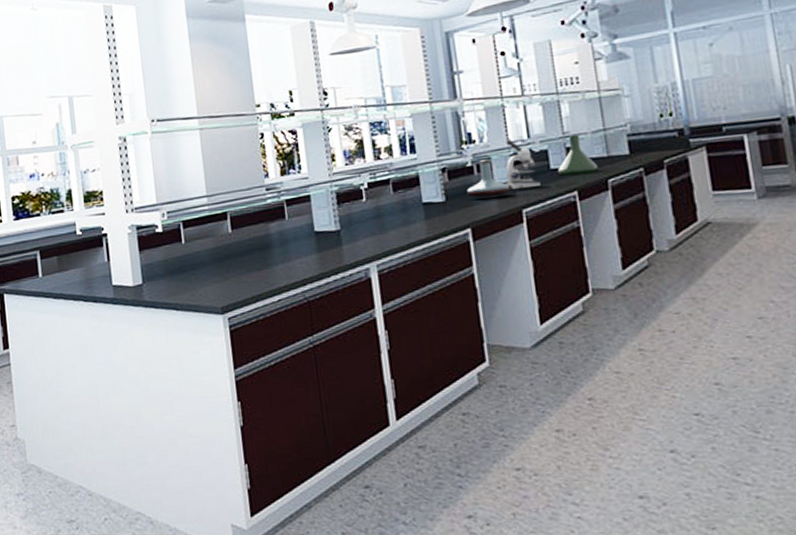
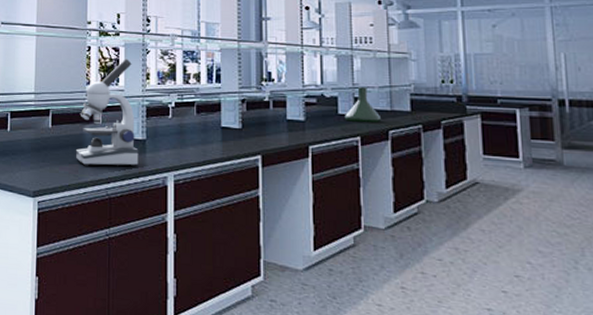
microscope: none [261,141,336,270] -> present [75,59,139,167]
flask: present [467,159,511,199] -> none [262,97,301,131]
microscope: present [505,139,541,190] -> none [296,82,328,129]

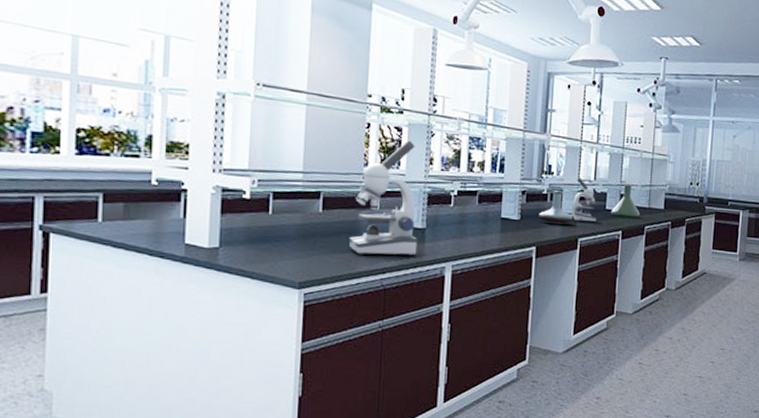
flask: none [262,97,301,131] -> present [539,190,573,224]
microscope: none [296,82,328,129] -> present [570,177,596,223]

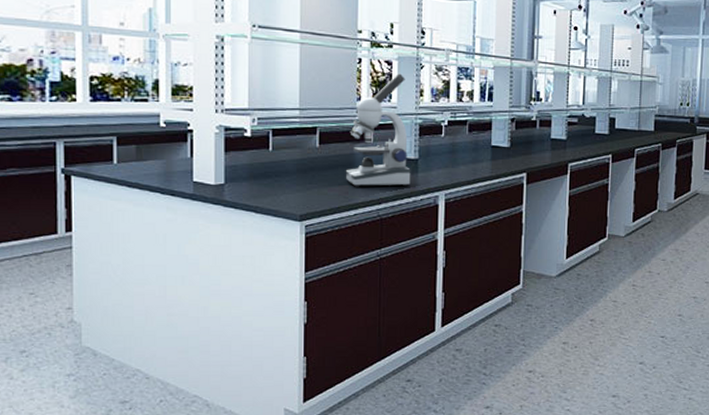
flask: present [539,190,573,224] -> none [528,117,563,150]
microscope: present [570,177,596,223] -> none [559,102,586,147]
flask: present [610,185,641,218] -> none [599,108,630,141]

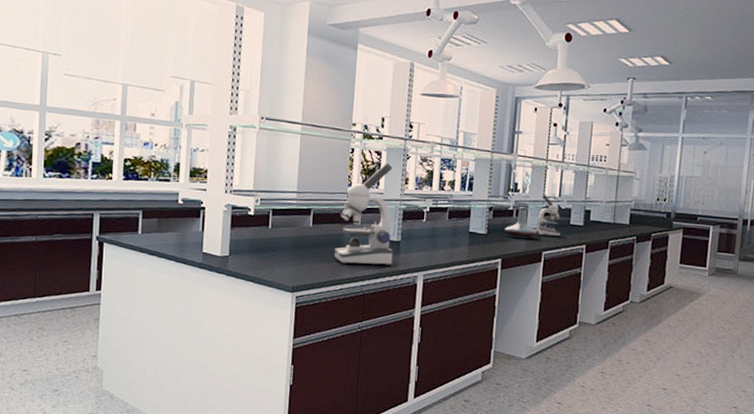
flask: none [528,117,563,150] -> present [504,207,538,238]
microscope: none [559,102,586,147] -> present [534,194,561,237]

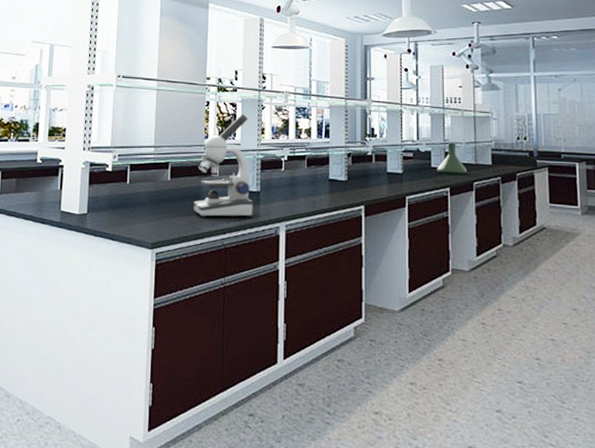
flask: present [504,207,538,238] -> none [365,152,399,183]
microscope: present [534,194,561,237] -> none [395,138,422,180]
flask: none [574,201,605,233] -> present [436,143,468,175]

